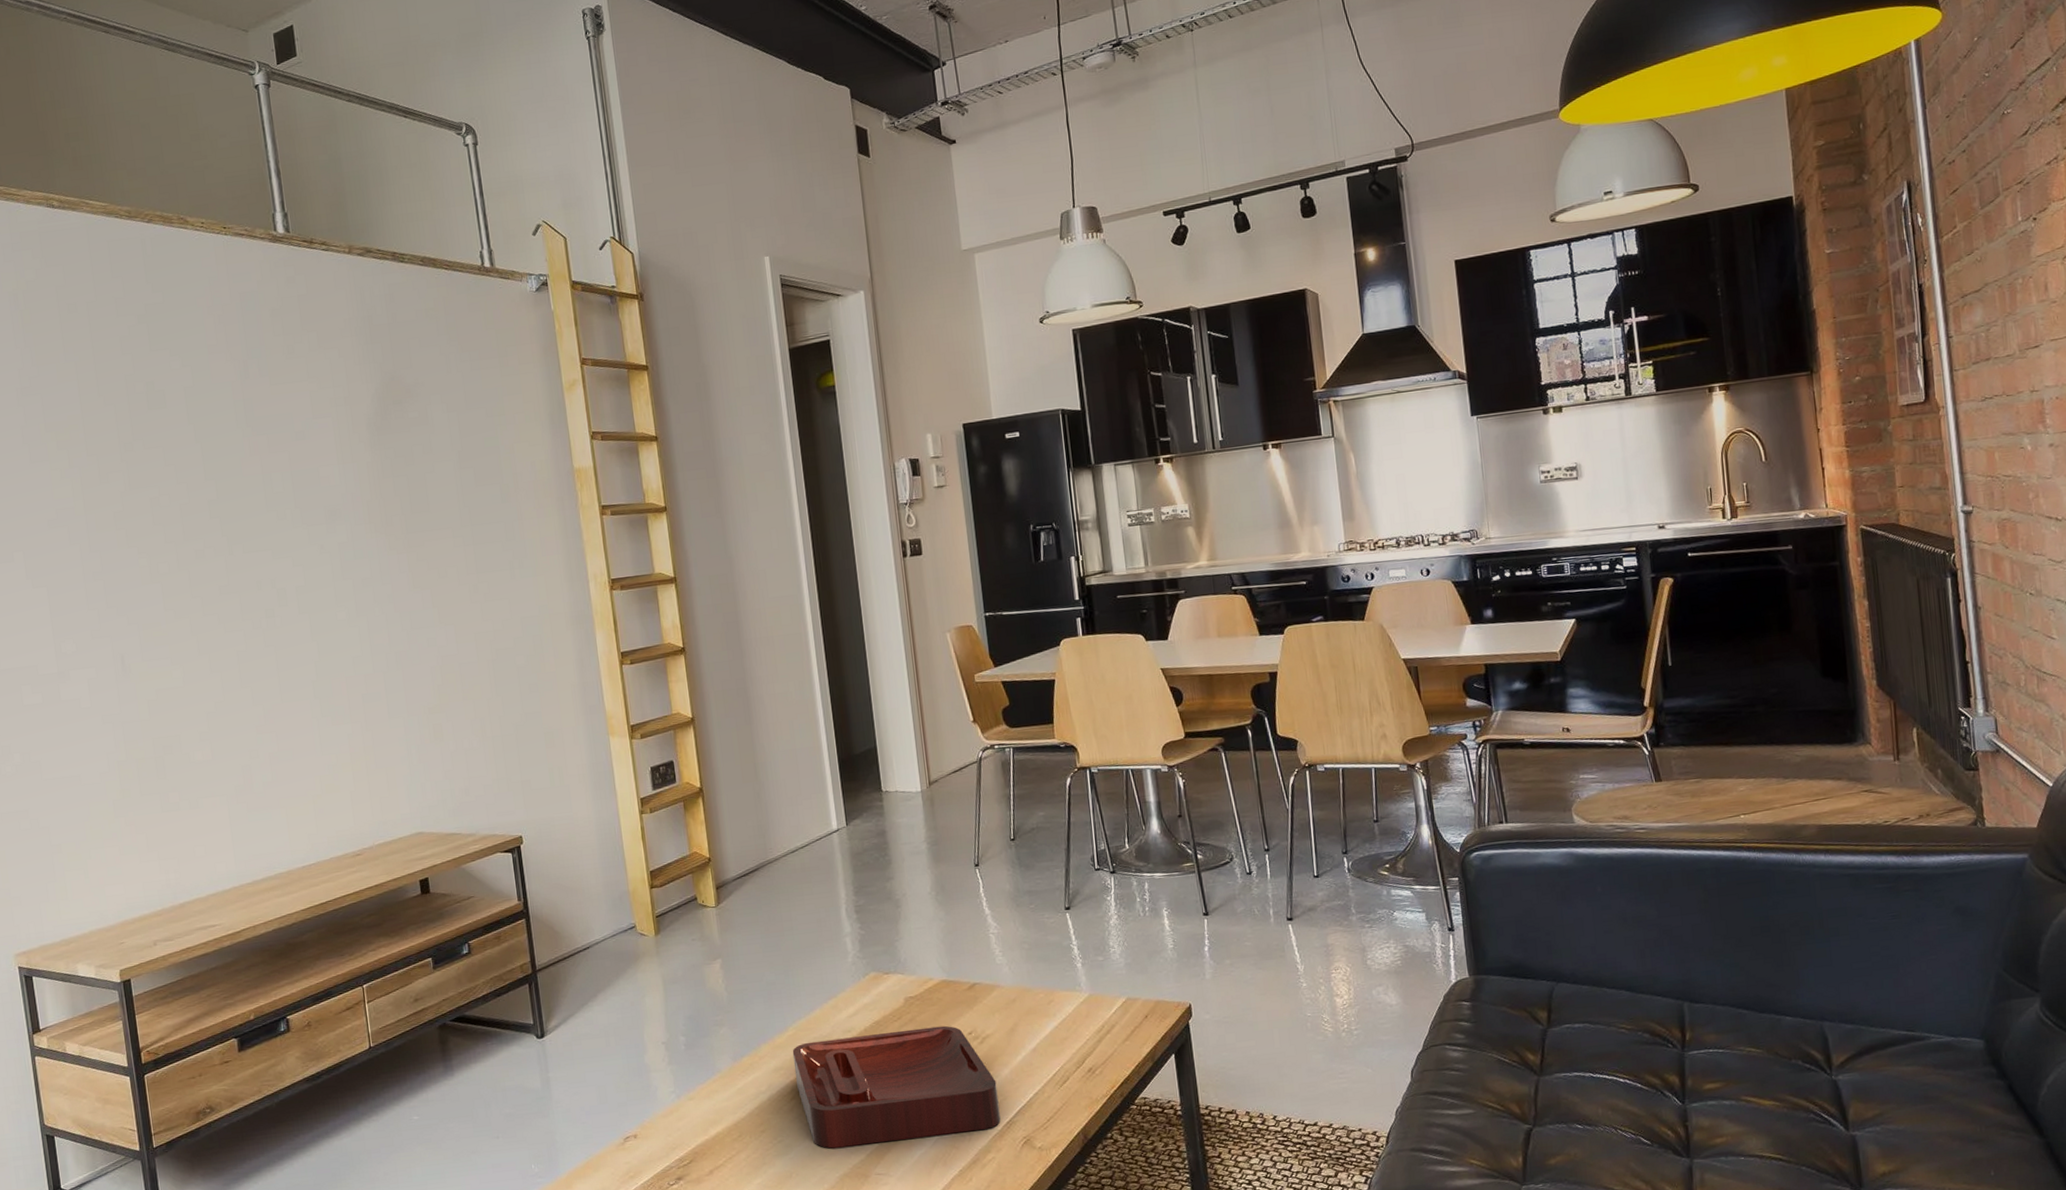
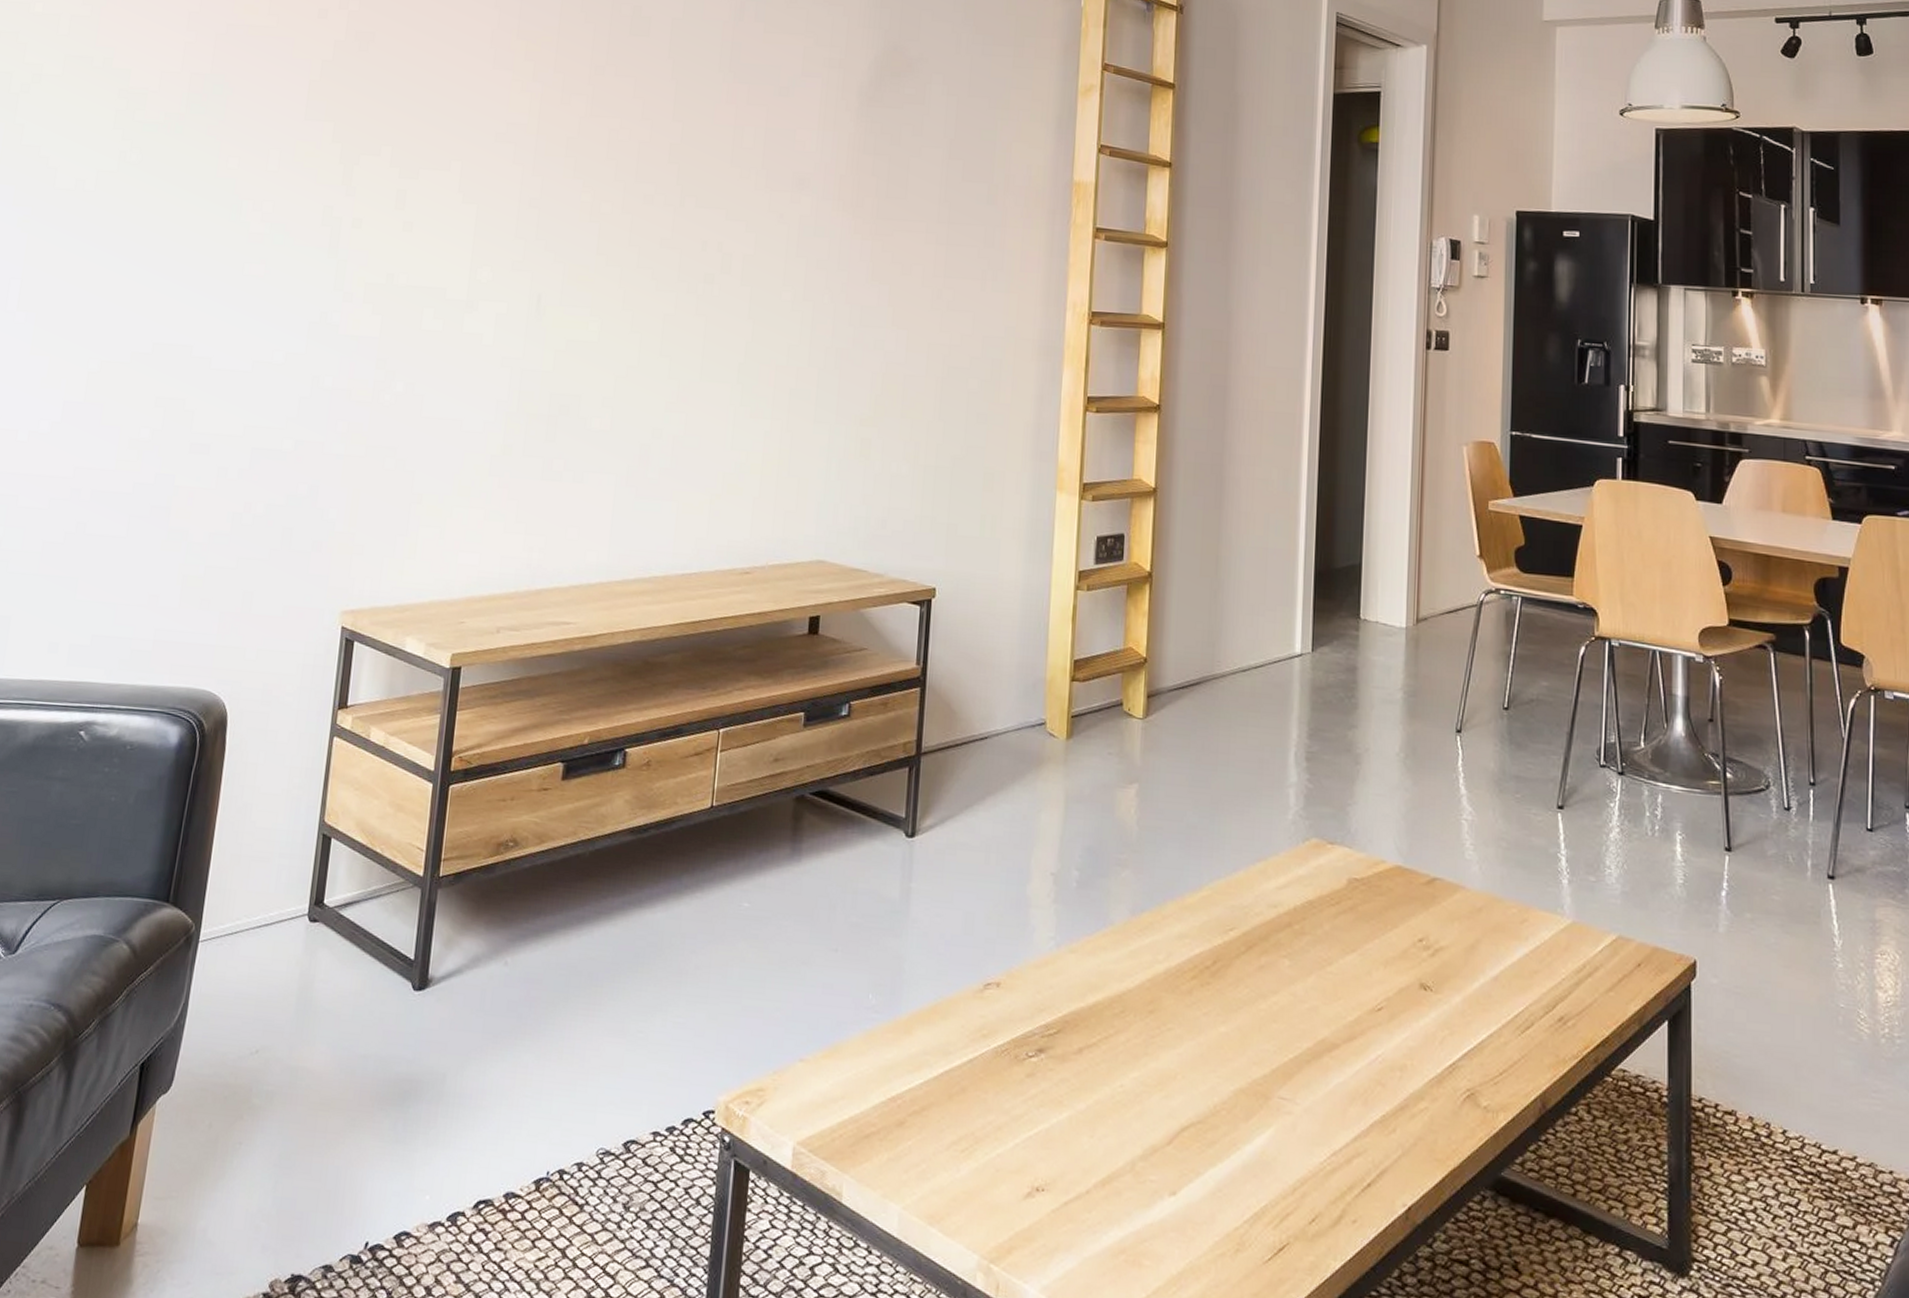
decorative tray: present [792,1025,1001,1149] -> none [1201,909,1444,1069]

